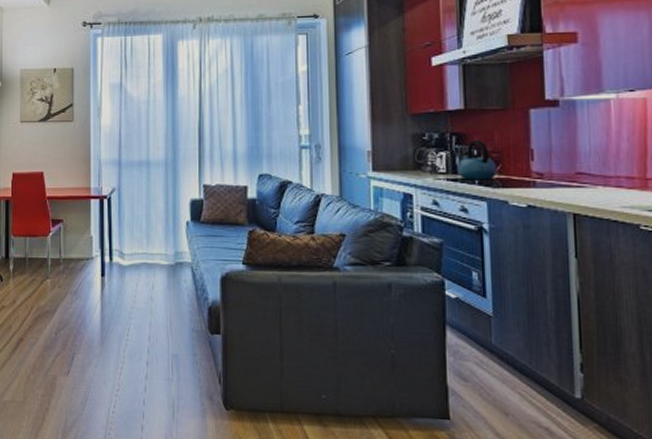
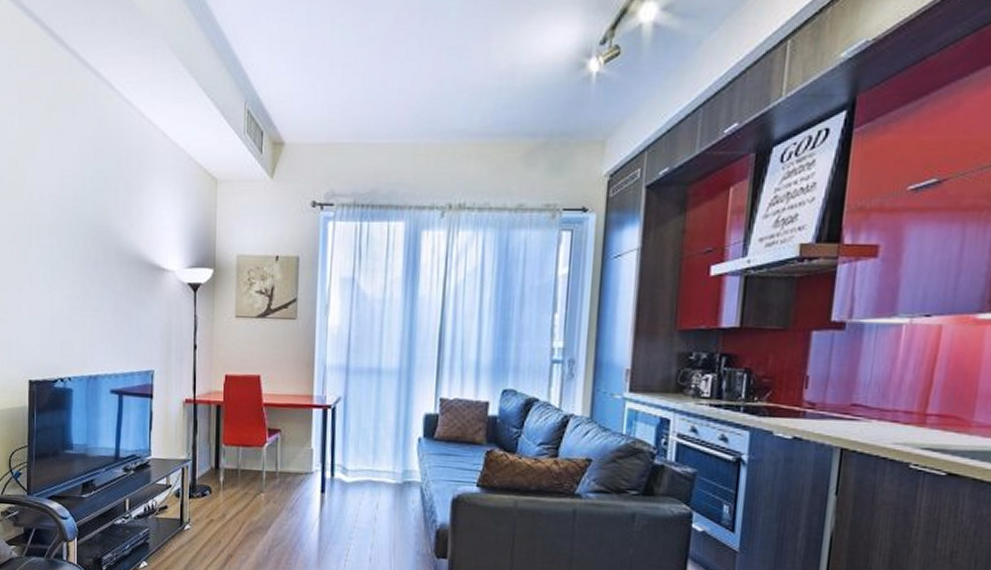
kettle: present [457,140,497,180] -> none [722,363,766,408]

